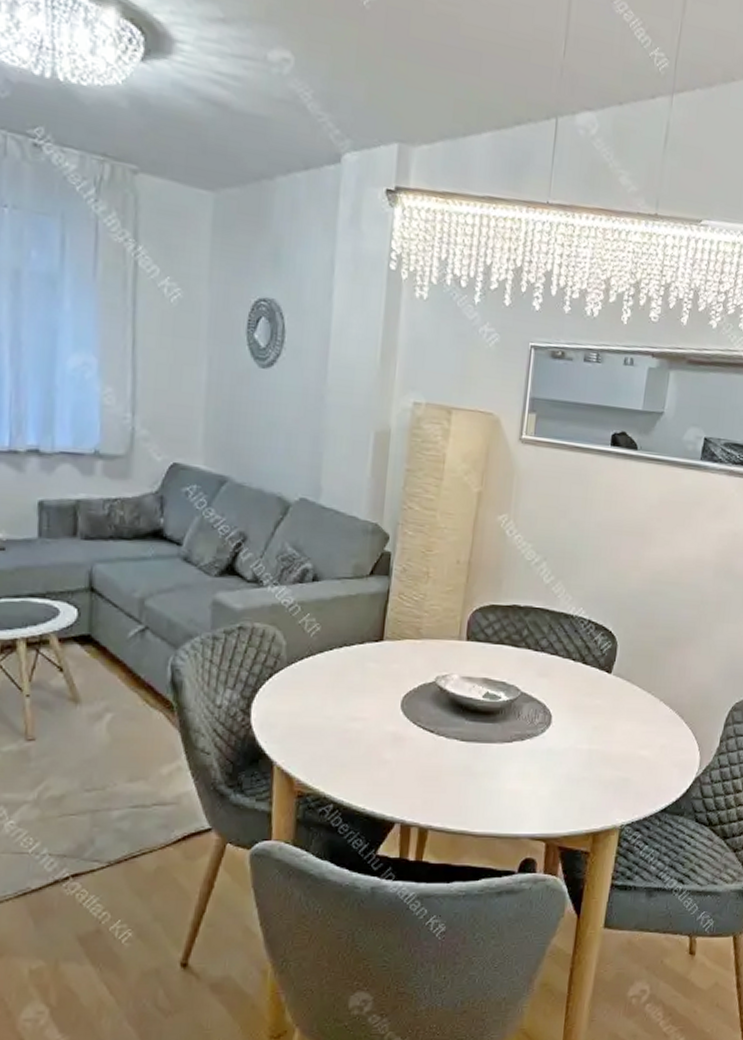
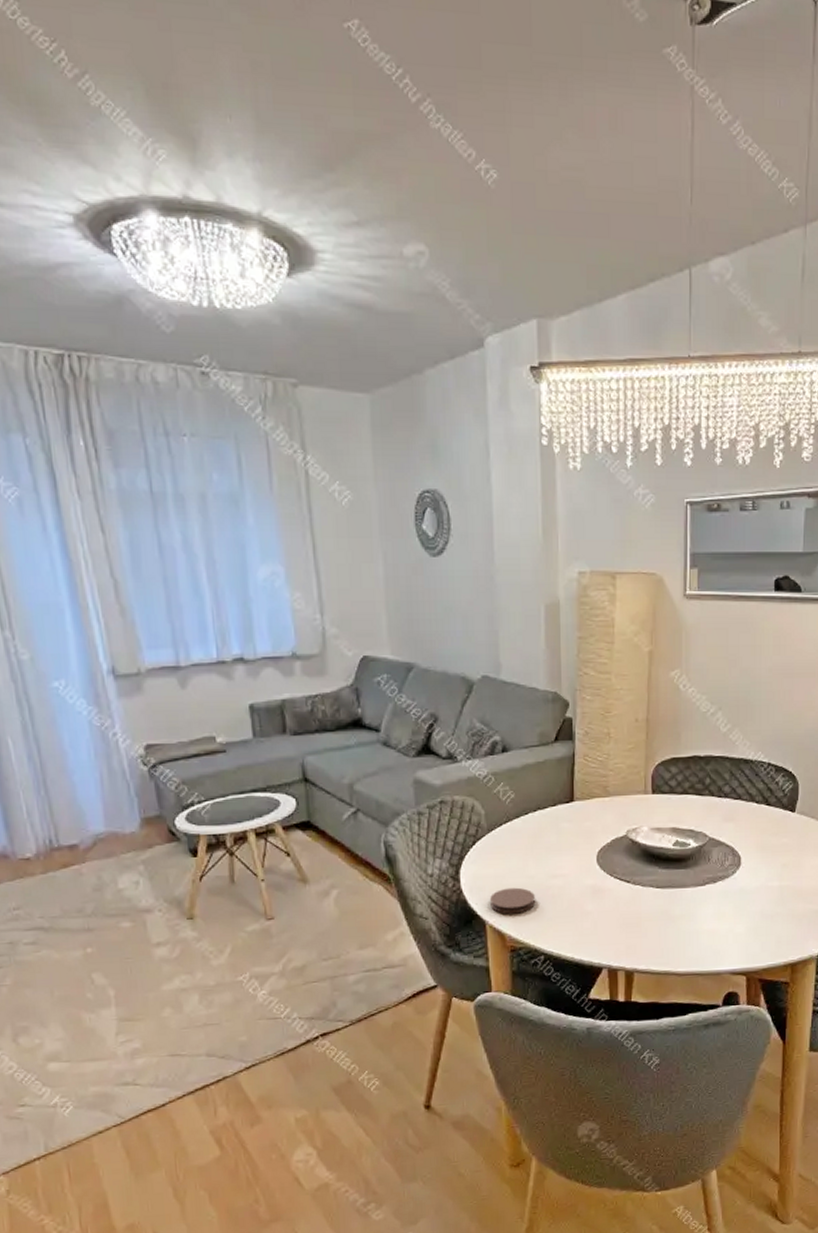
coaster: none [281,727,331,756] -> present [490,887,535,914]

